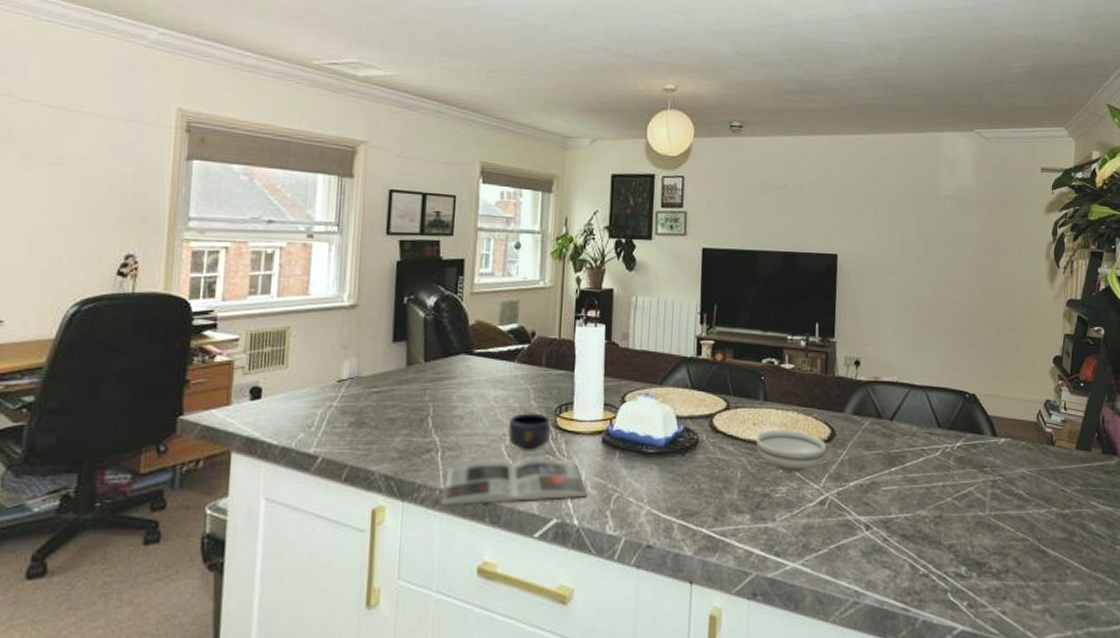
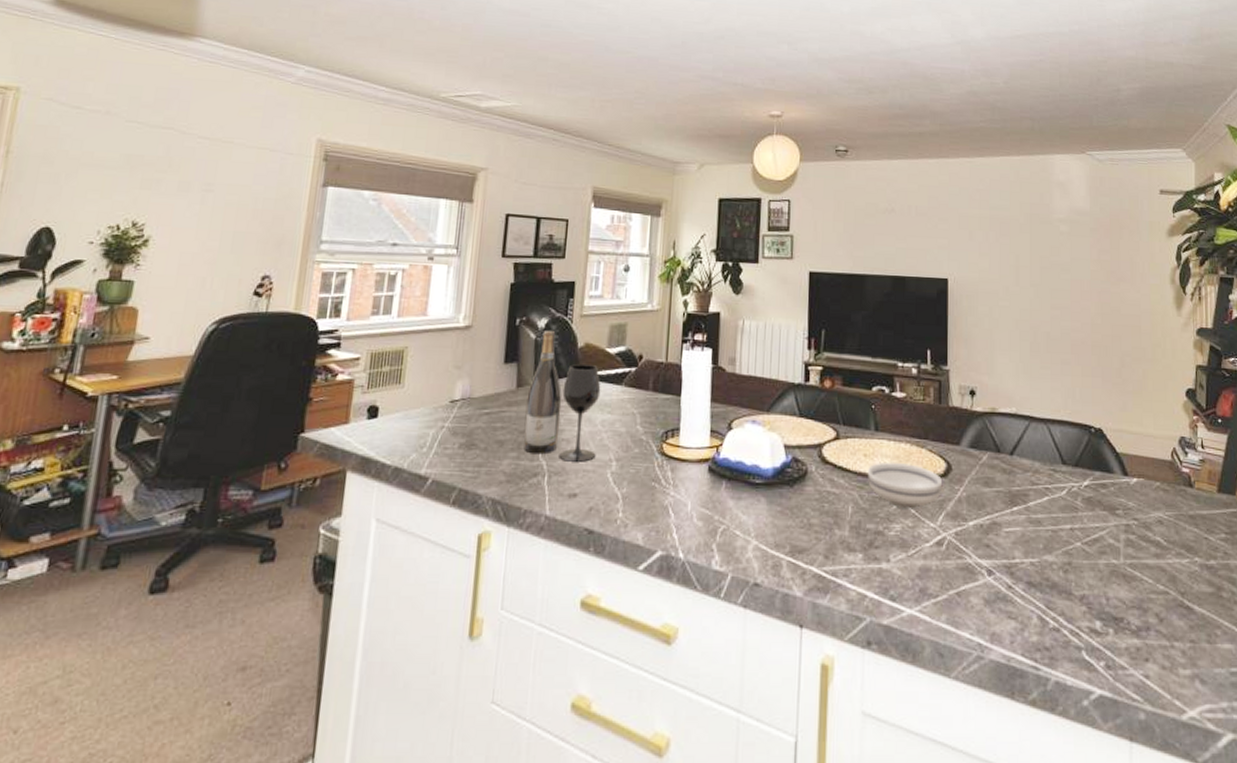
wine bottle: none [415,308,454,430] -> present [524,329,562,453]
magazine: present [440,458,588,506] -> none [545,485,693,534]
wineglass: none [452,342,494,437] -> present [559,364,601,462]
mug: present [507,413,552,450] -> none [613,438,658,477]

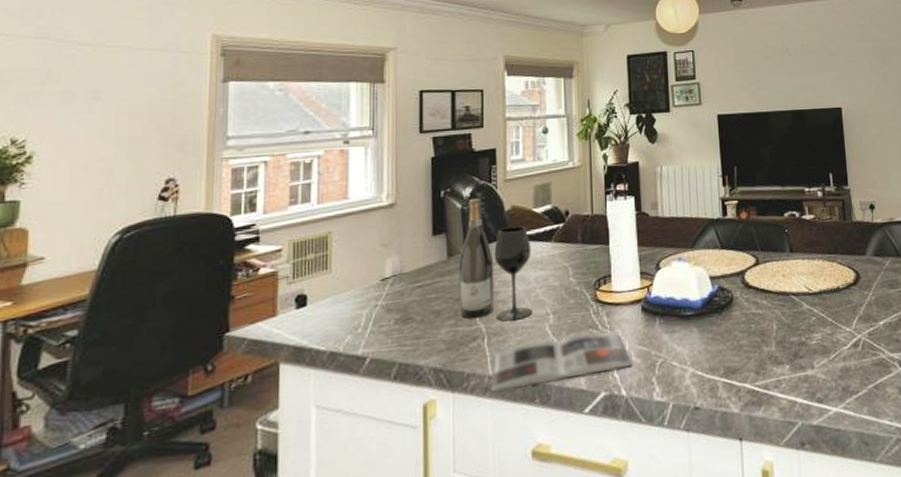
magazine: none [545,485,693,534] -> present [490,331,633,392]
bowl: present [867,462,943,508] -> none [786,277,854,318]

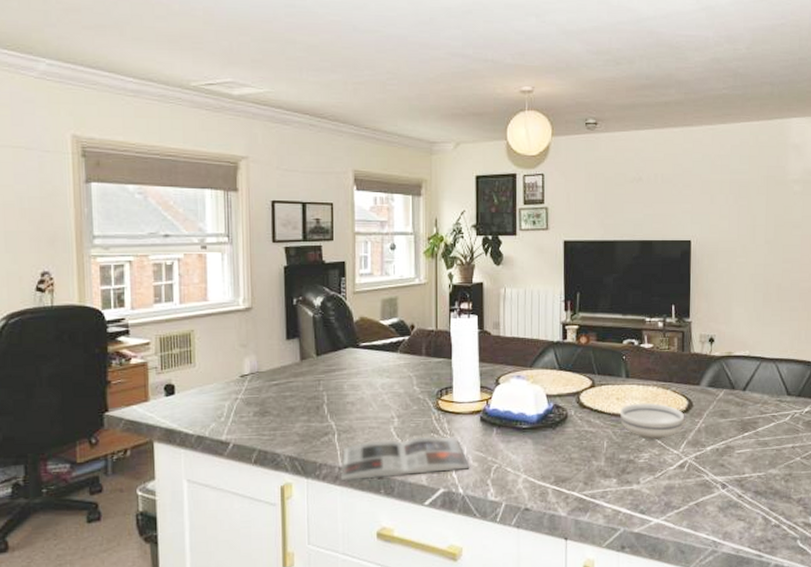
wine bottle: present [459,197,495,319] -> none [311,307,344,416]
wineglass: present [494,226,533,322] -> none [343,336,379,421]
bowl: none [786,277,854,318] -> present [619,403,685,440]

